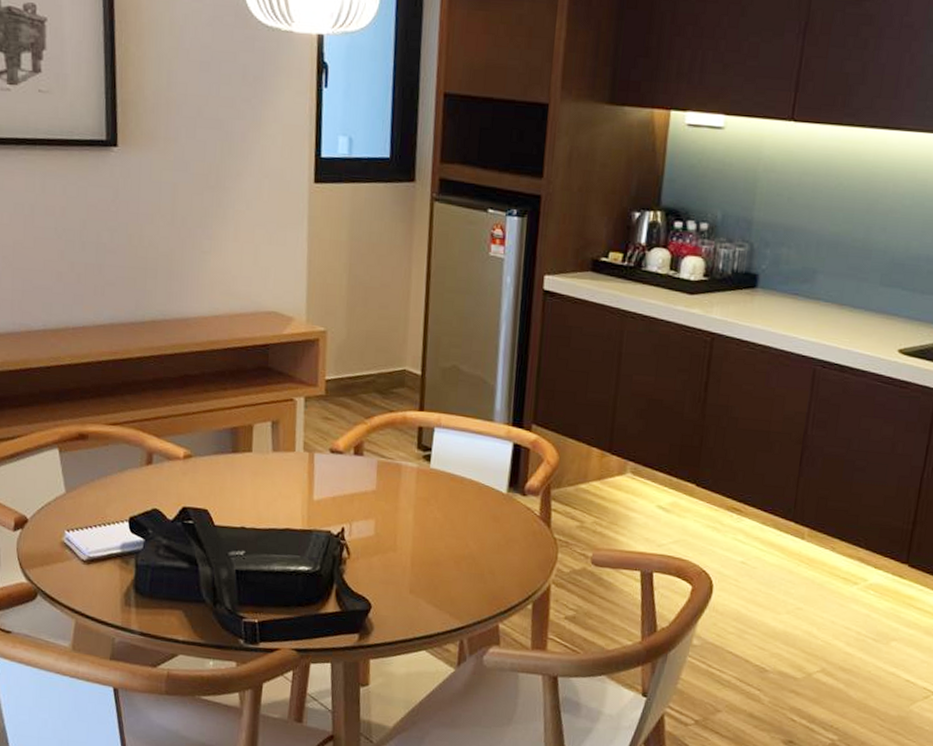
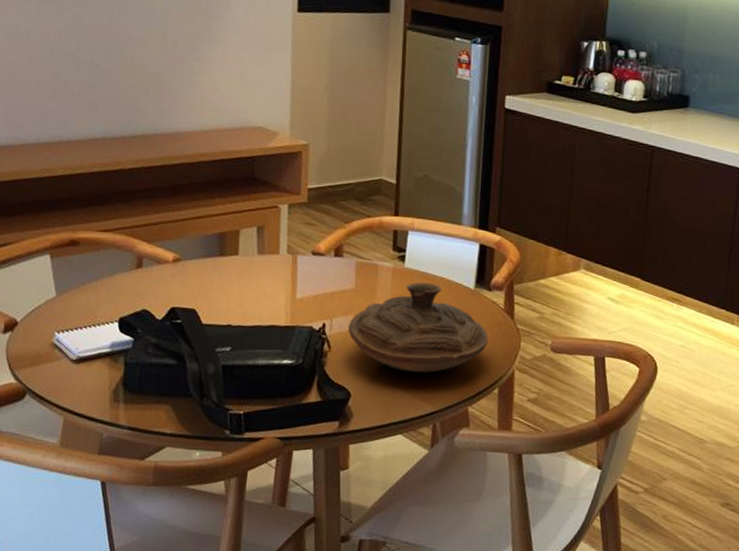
decorative bowl: none [368,484,522,585] -> present [348,282,488,373]

